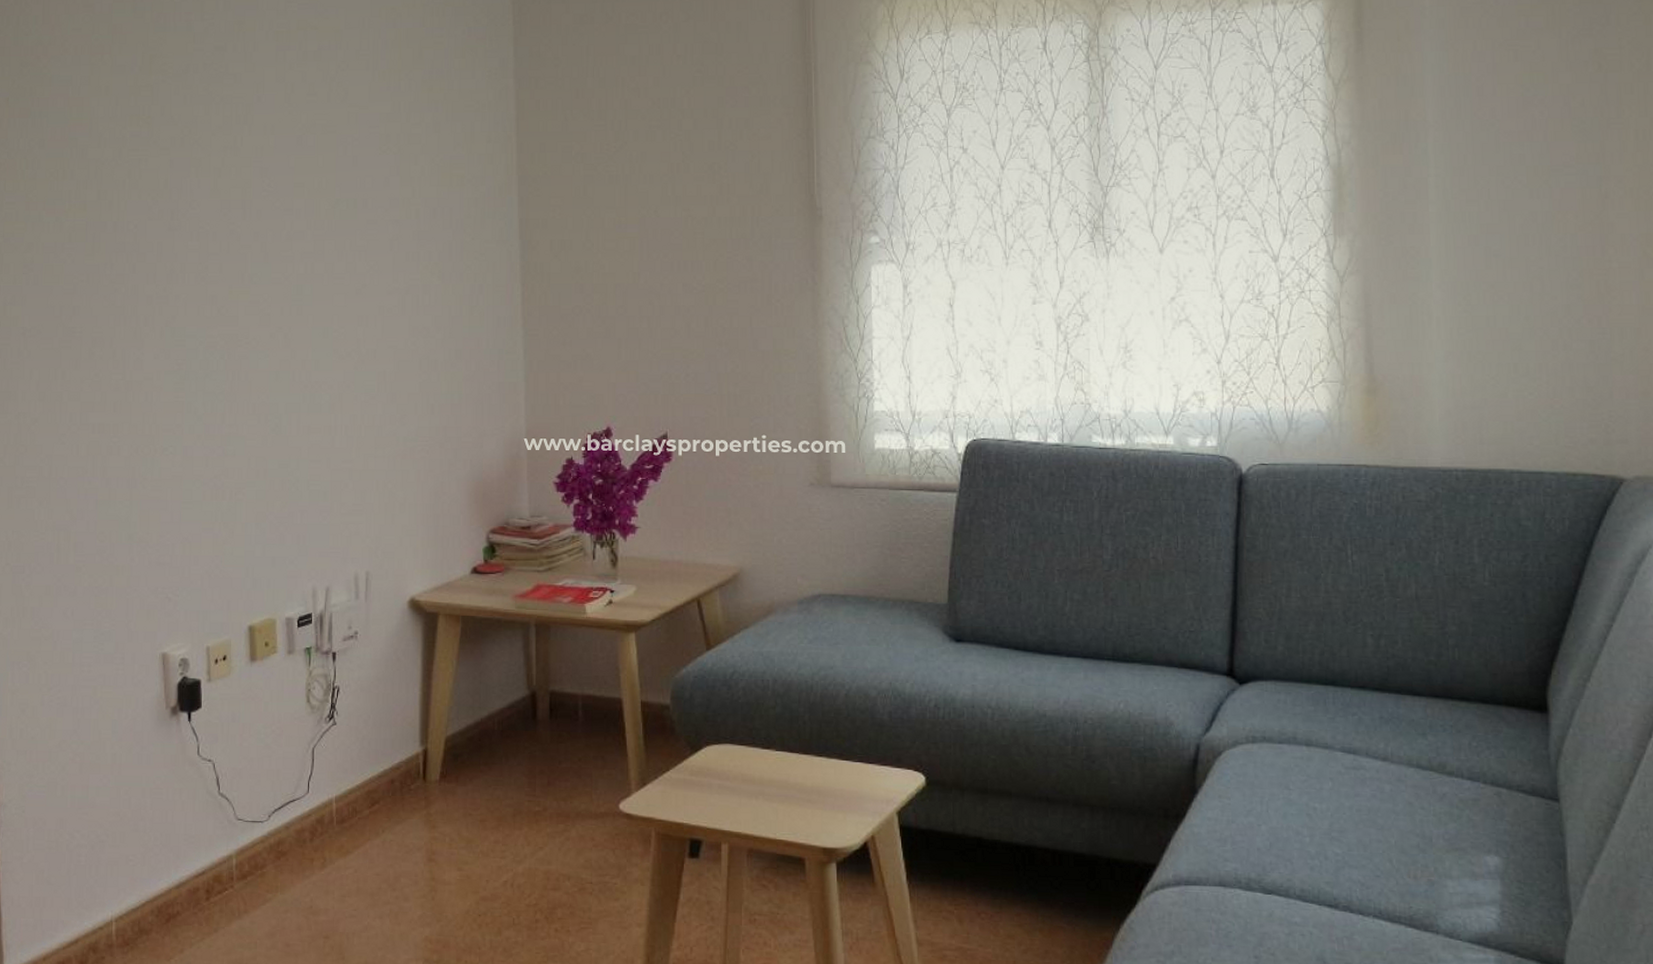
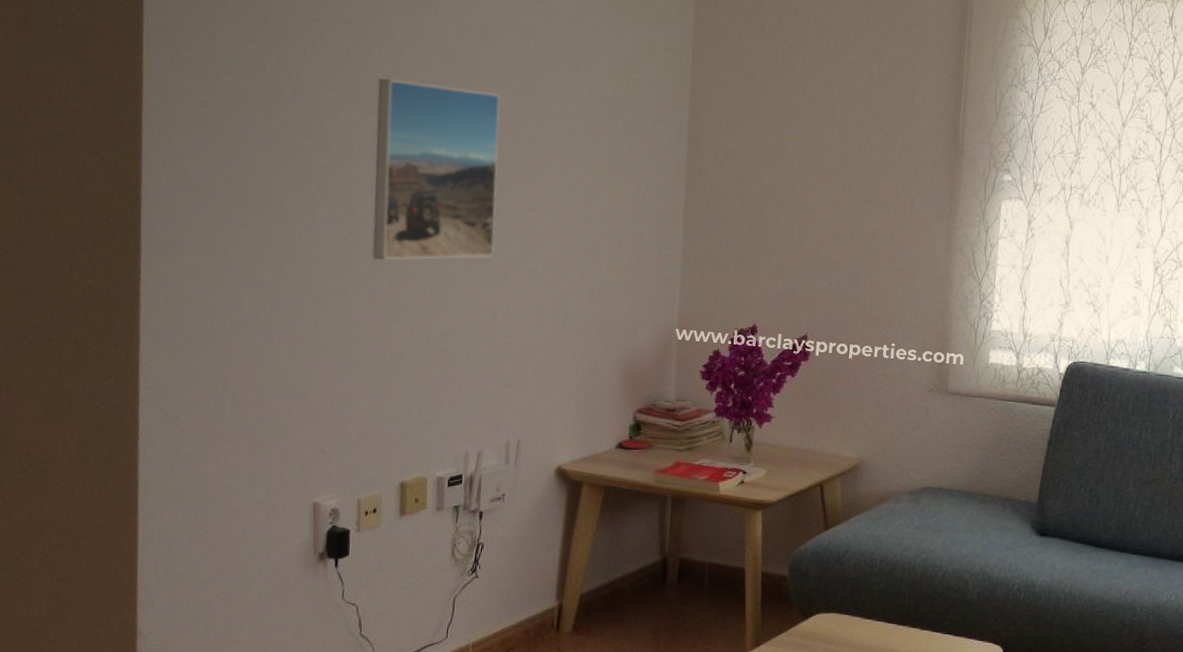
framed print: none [197,202,328,392] -> present [372,78,501,261]

